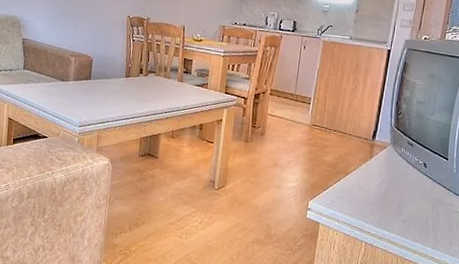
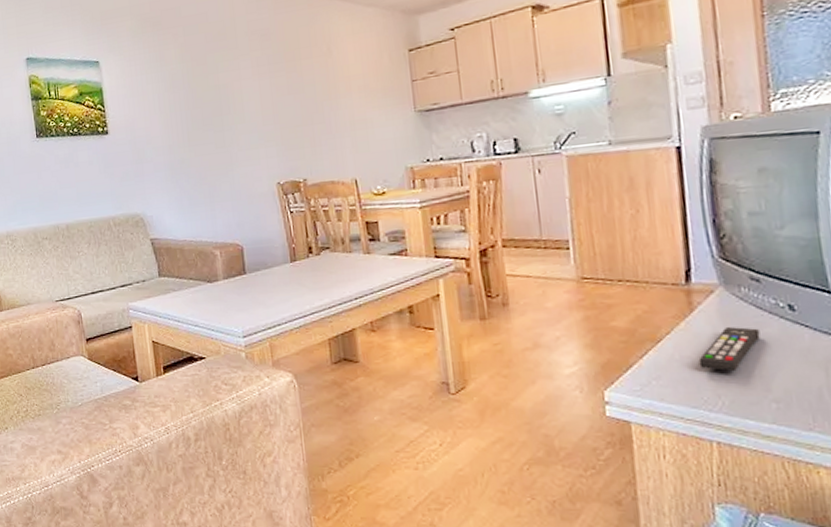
remote control: none [367,171,405,200] -> present [698,327,761,372]

